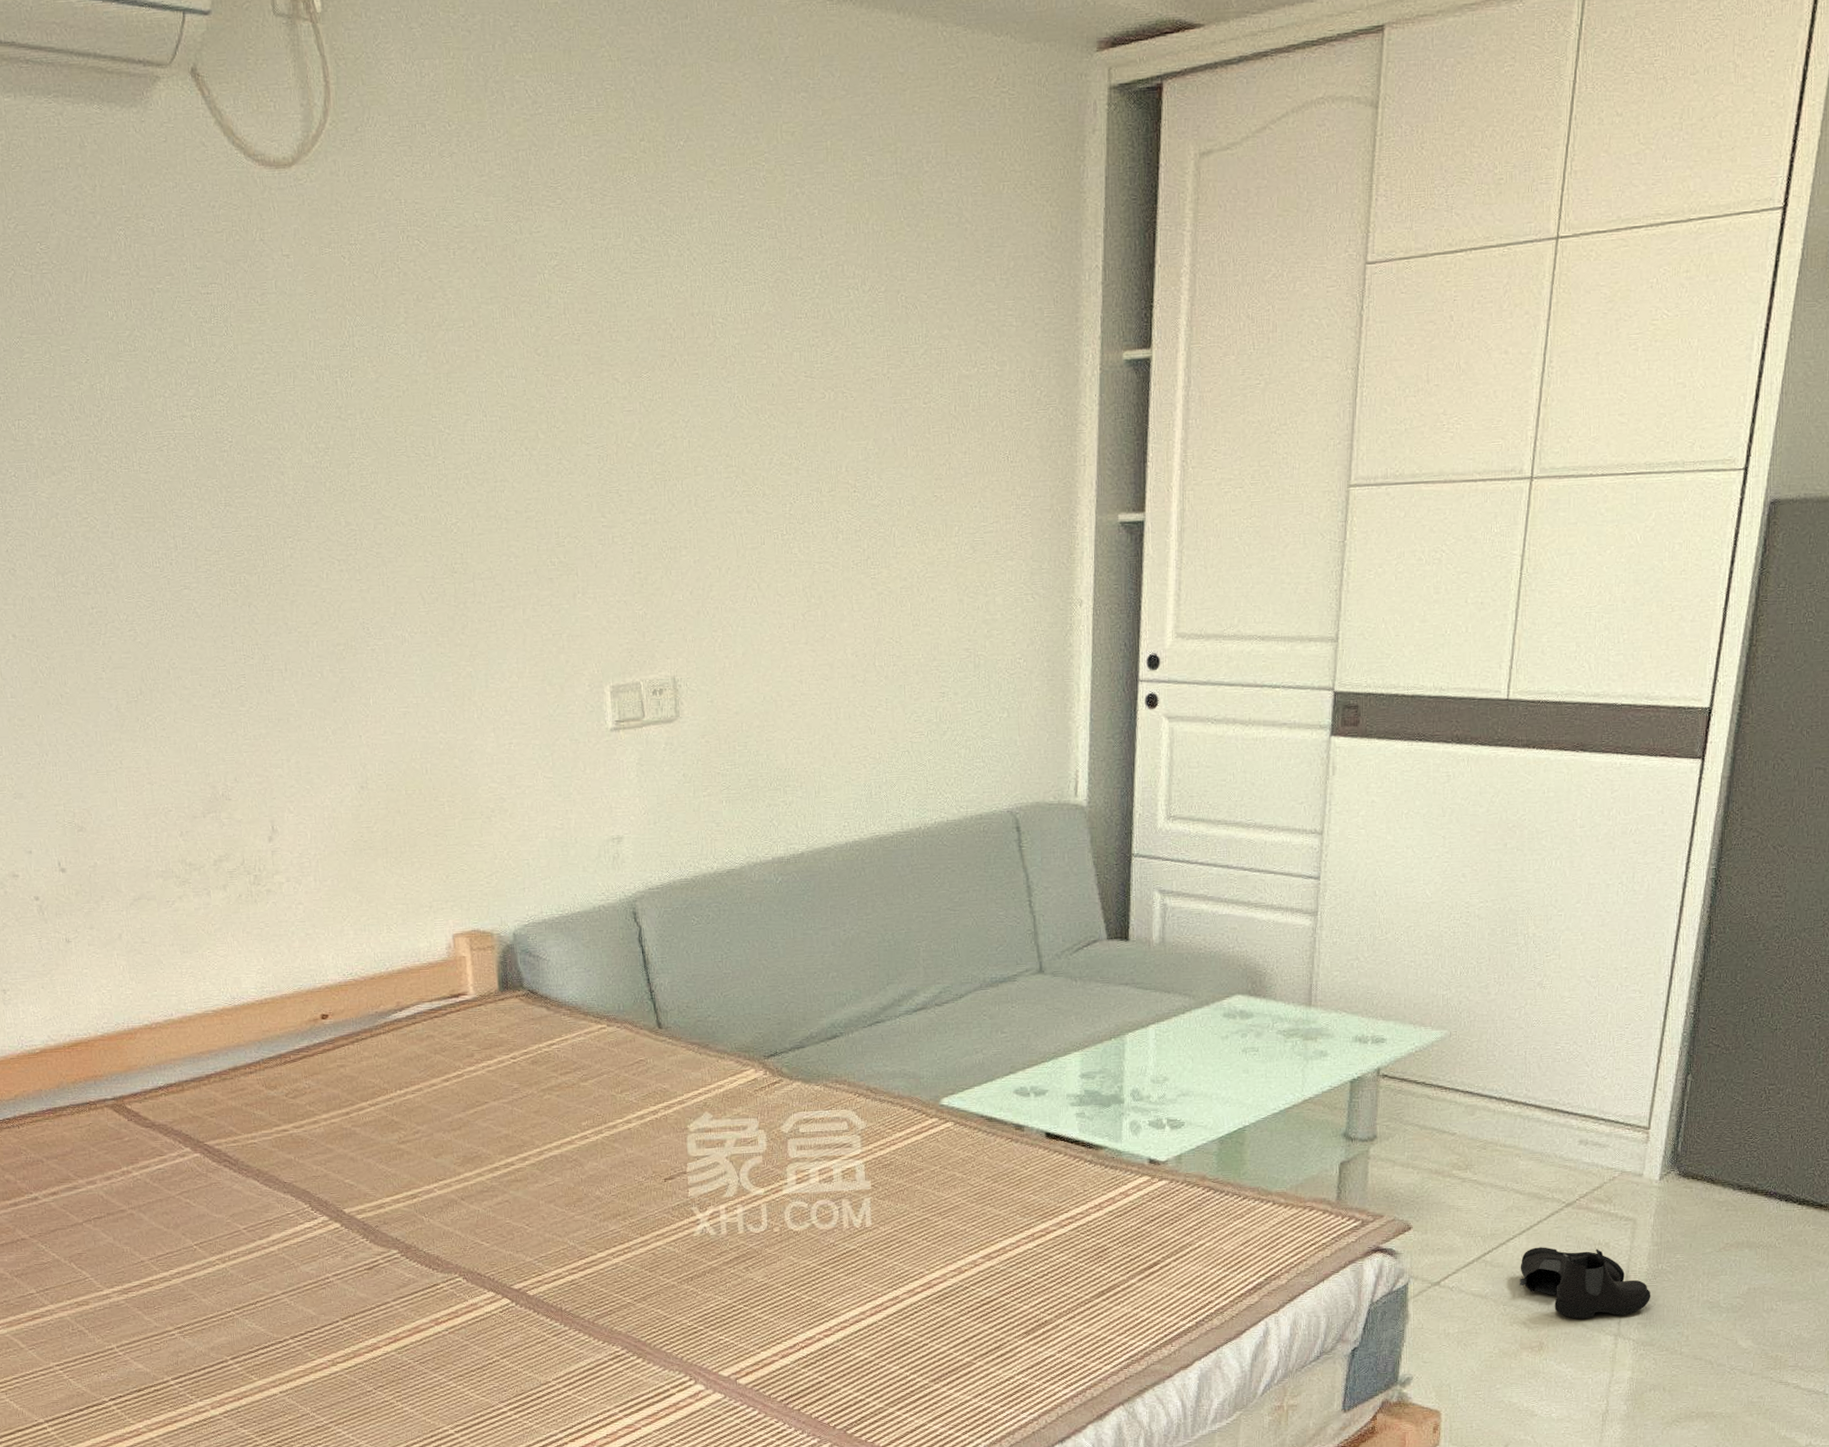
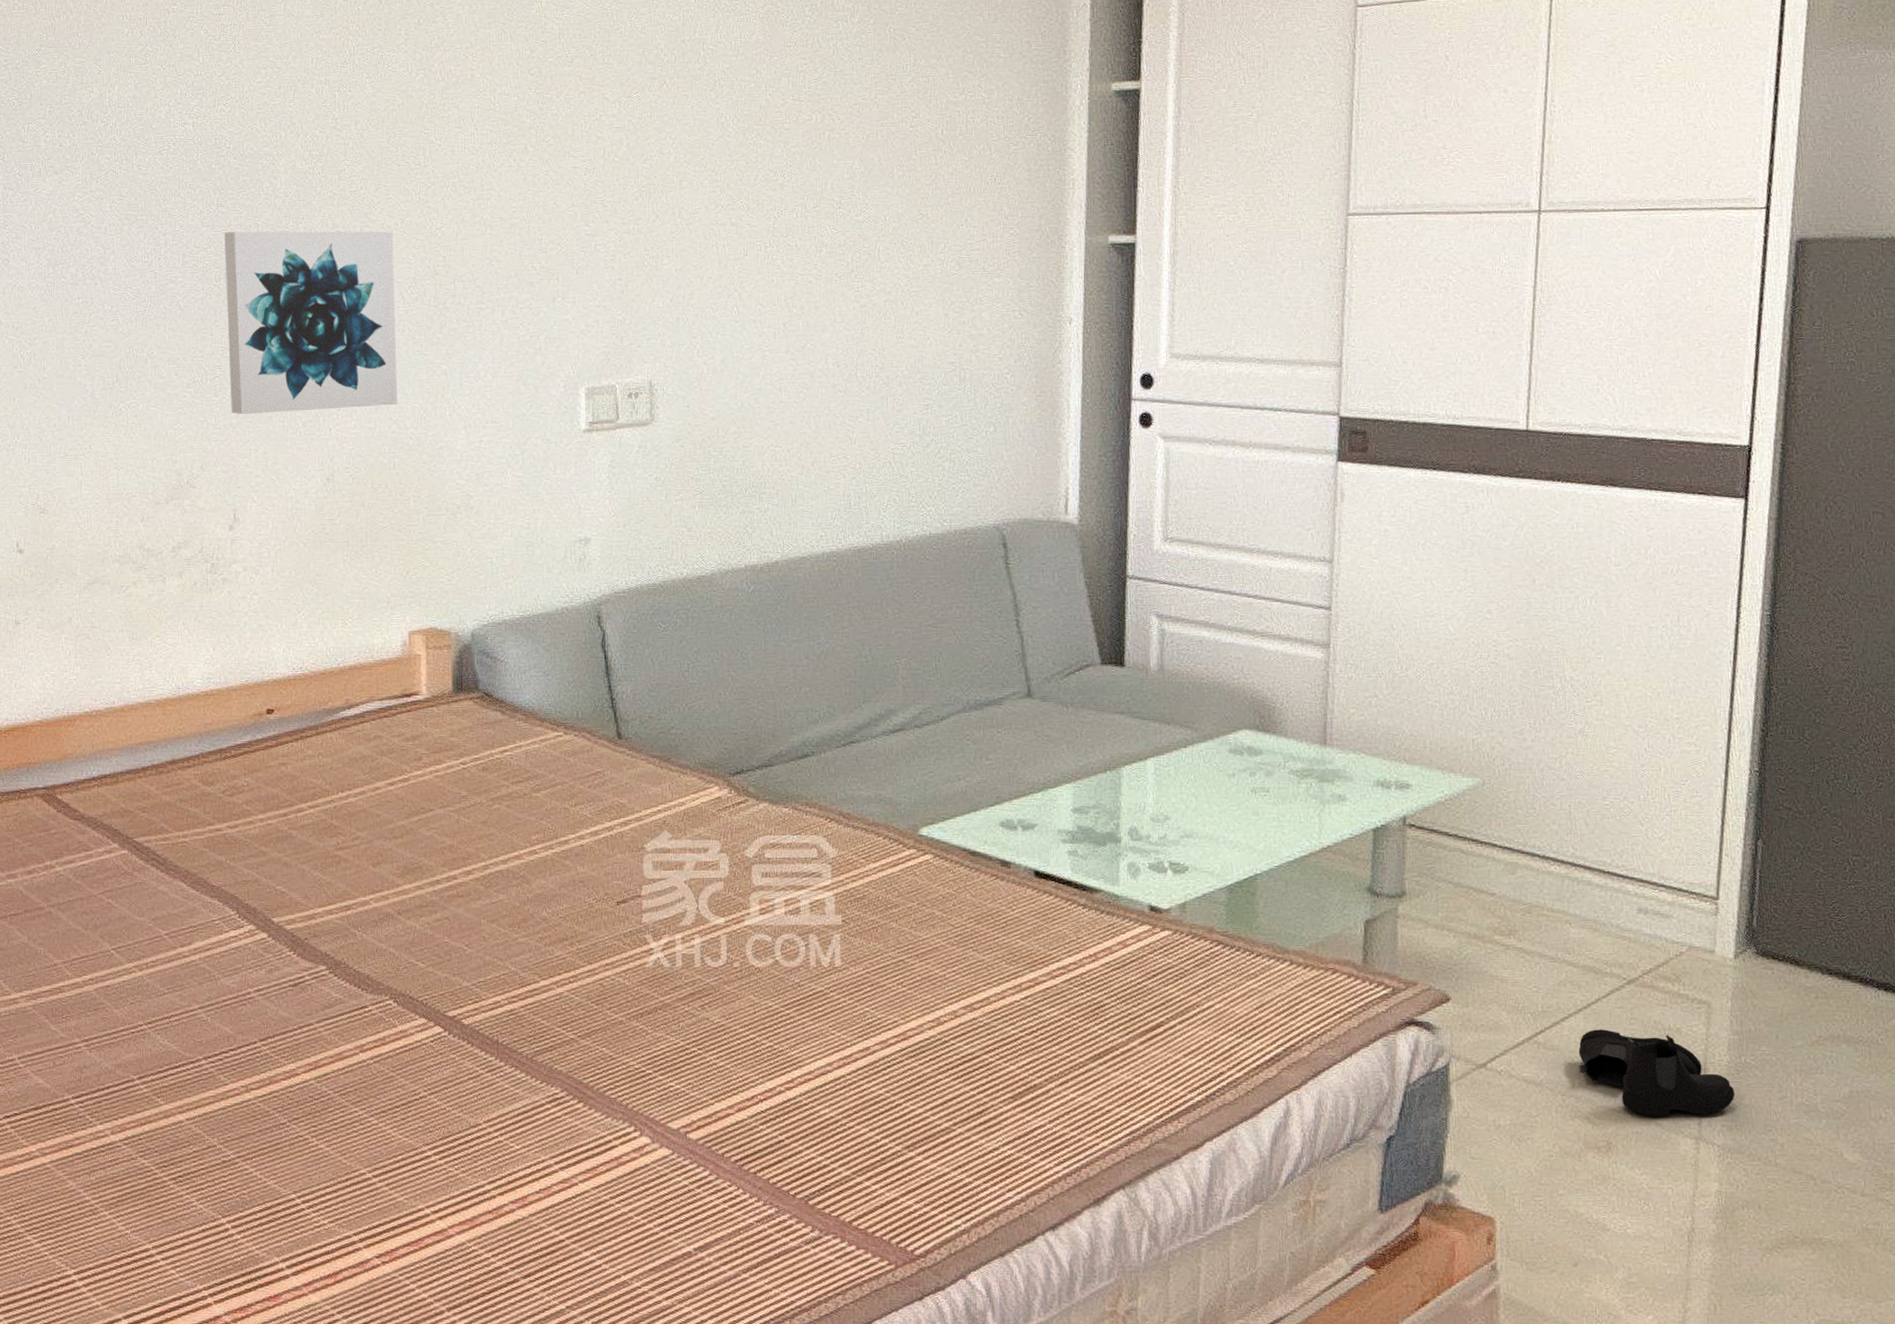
wall art: none [234,528,425,724] -> present [224,231,397,414]

